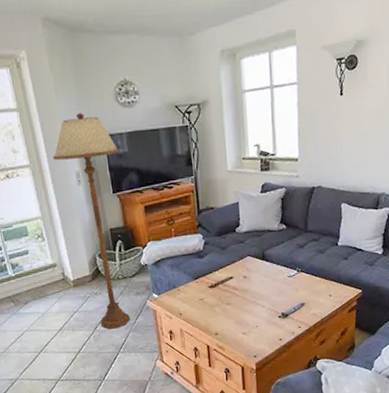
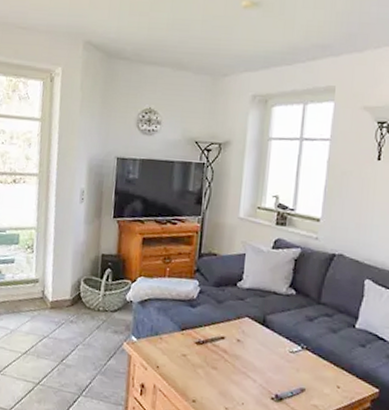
floor lamp: present [52,112,130,329] -> none [62,132,130,367]

